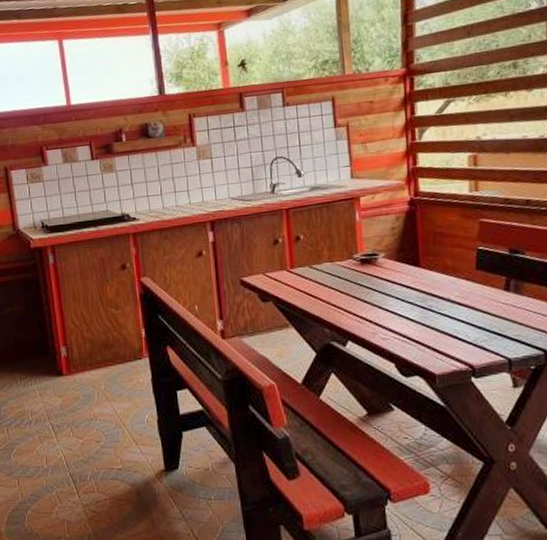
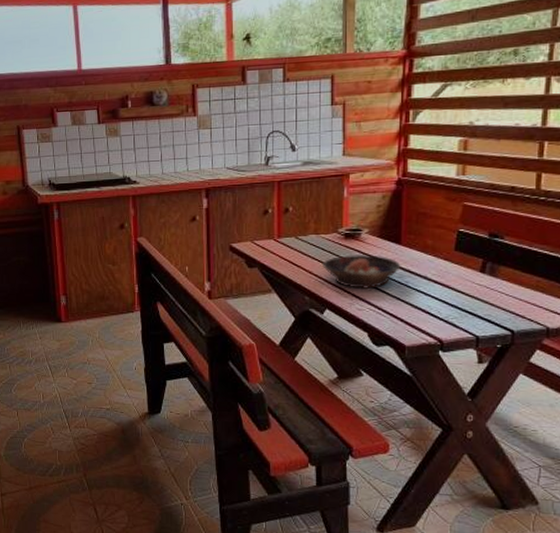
bowl: none [340,279,423,317] -> present [322,253,401,290]

